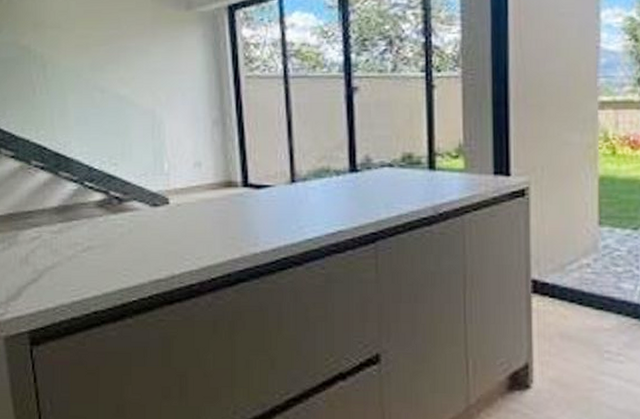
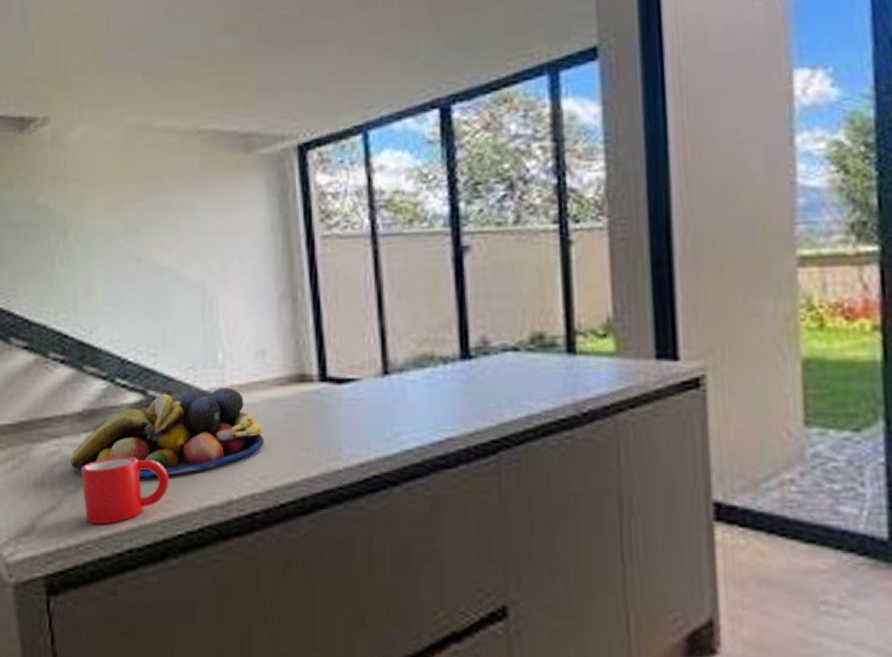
fruit bowl: none [49,190,200,257] -> present [71,387,264,477]
mug: none [57,241,126,292] -> present [81,456,169,523]

